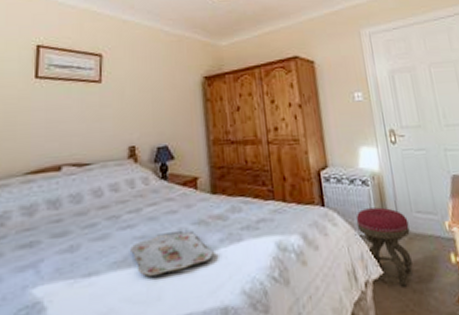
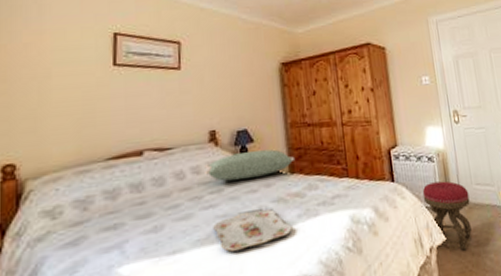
pillow: none [123,167,218,200] -> present [204,149,296,181]

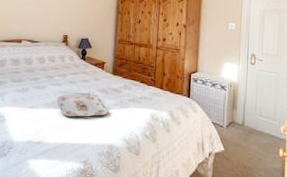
pillow: present [204,149,296,181] -> none [57,53,118,73]
stool: present [422,181,473,251] -> none [211,105,251,162]

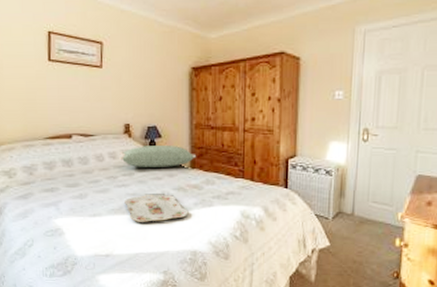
pillow: none [57,53,118,73] -> present [119,146,197,167]

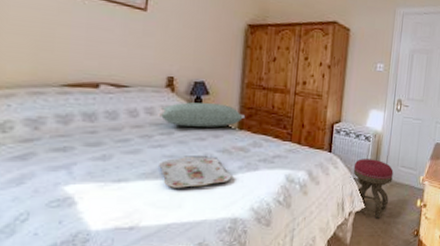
stool: none [314,194,363,257] -> present [353,159,394,219]

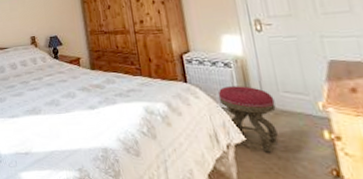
pillow: present [158,102,246,127] -> none [29,51,95,72]
serving tray: present [159,156,232,188] -> none [37,94,95,121]

